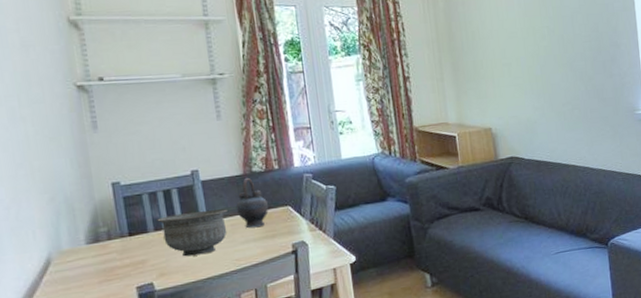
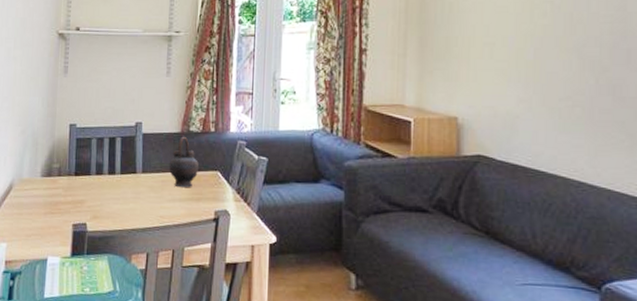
bowl: present [157,209,227,257] -> none [100,162,161,205]

